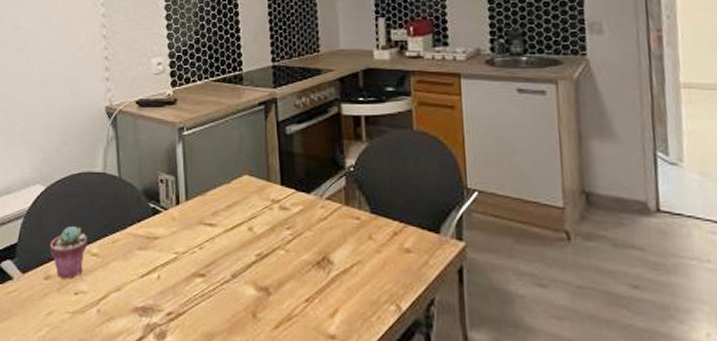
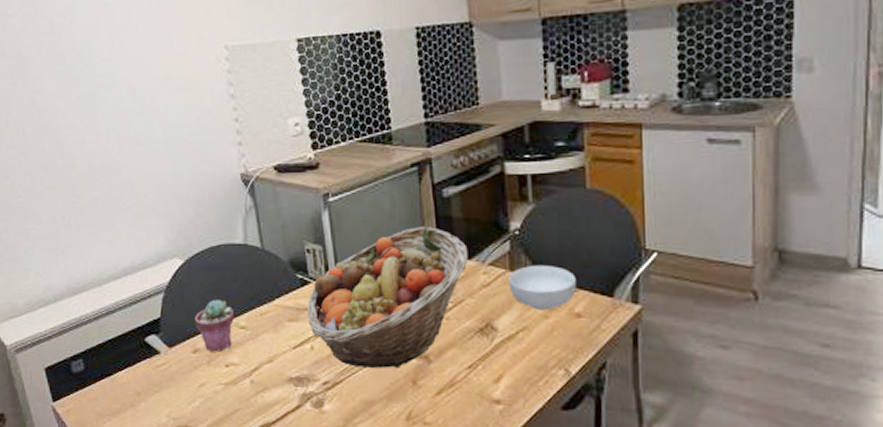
fruit basket: none [156,160,308,300] -> present [307,225,469,368]
cereal bowl: none [344,200,406,245] -> present [509,264,576,310]

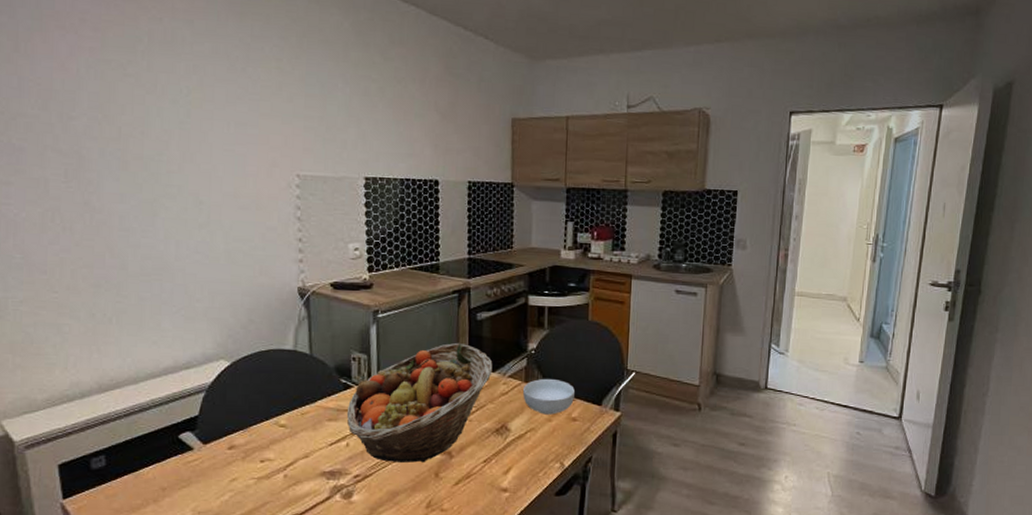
potted succulent: present [194,300,234,352] -> none [234,400,275,448]

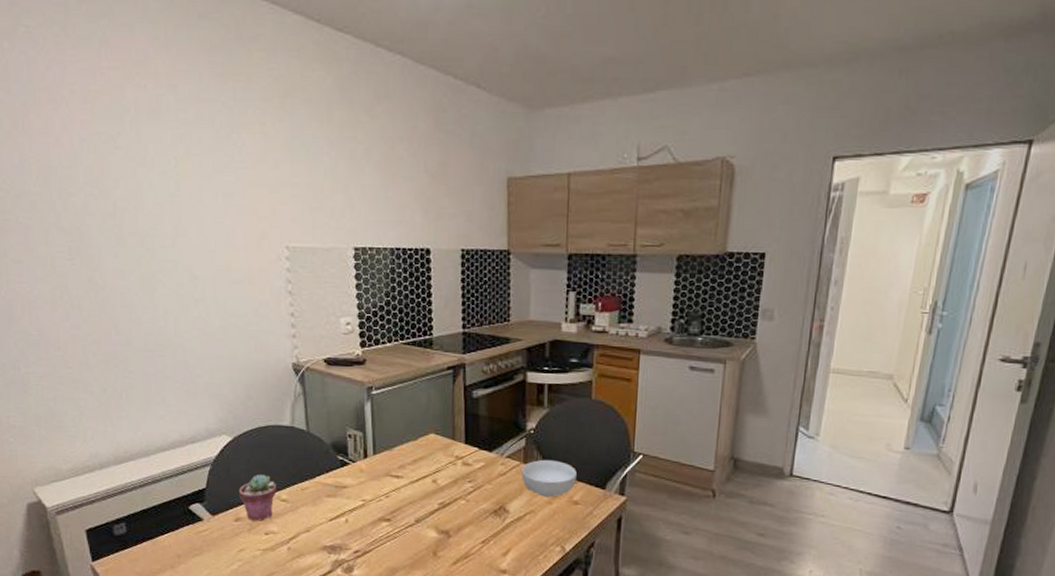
potted succulent: none [234,400,275,448] -> present [238,475,276,521]
fruit basket: present [346,342,493,463] -> none [344,421,490,541]

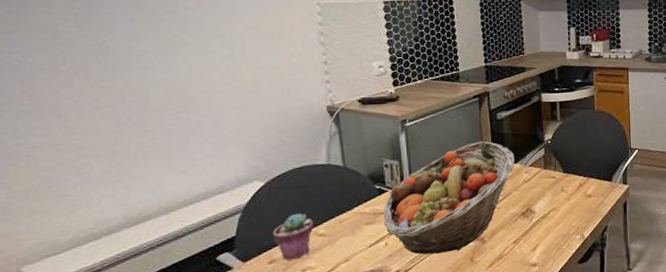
fruit basket: none [344,421,490,541] -> present [383,140,515,255]
cereal bowl: present [522,459,577,497] -> none [543,163,588,195]

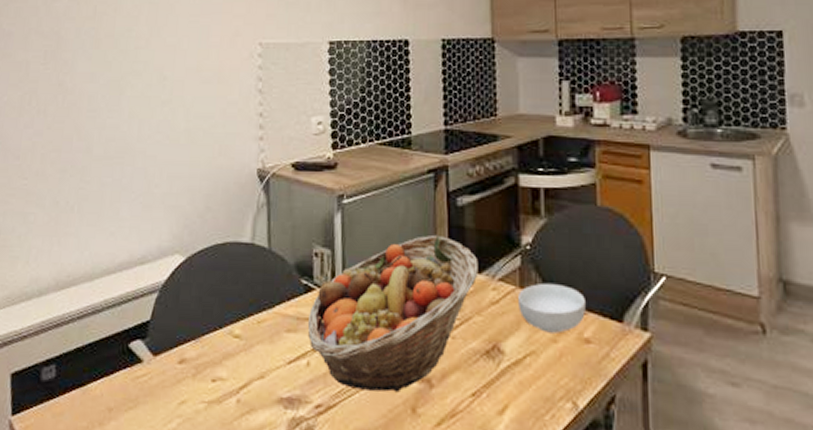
potted succulent: present [272,213,313,261] -> none [186,303,229,364]
cereal bowl: none [543,163,588,195] -> present [518,283,586,333]

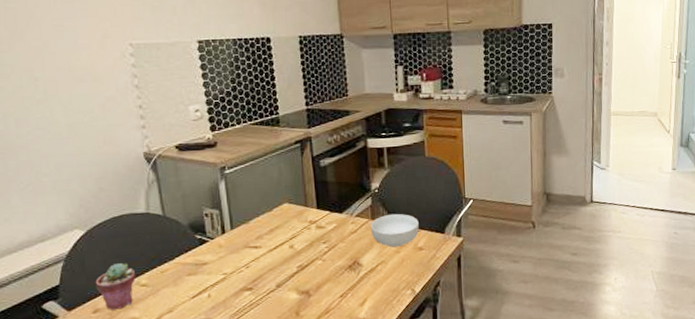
potted succulent: none [186,303,229,364] -> present [95,263,135,310]
fruit basket: present [307,234,478,393] -> none [205,189,340,307]

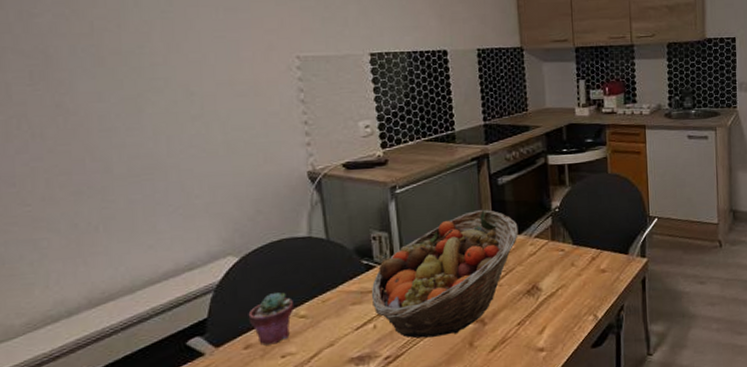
fruit basket: none [205,189,340,307] -> present [371,209,518,339]
cereal bowl: present [371,213,419,247] -> none [551,234,601,270]

